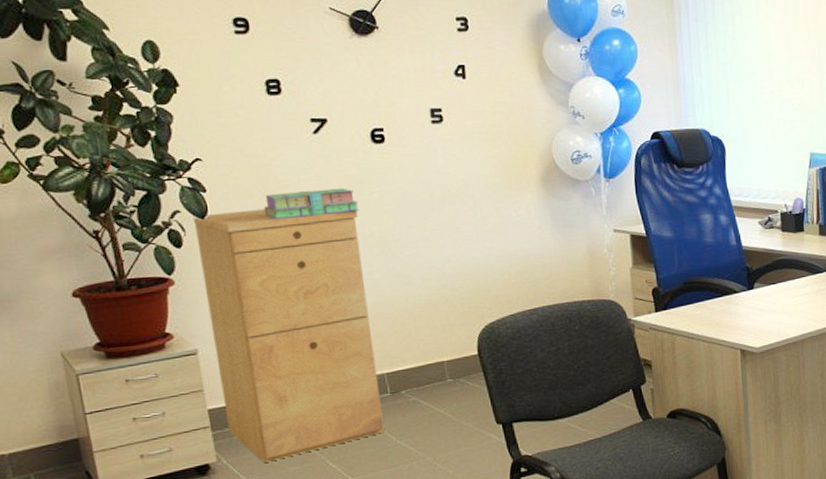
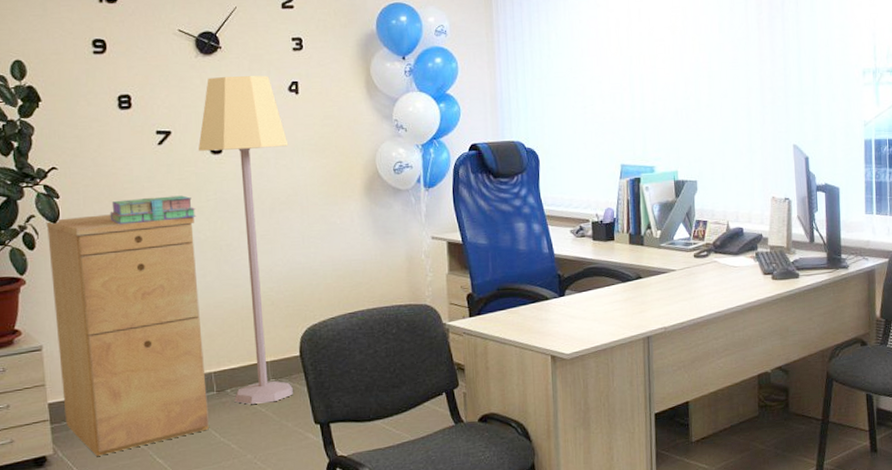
lamp: none [358,58,472,406] -> present [198,75,293,404]

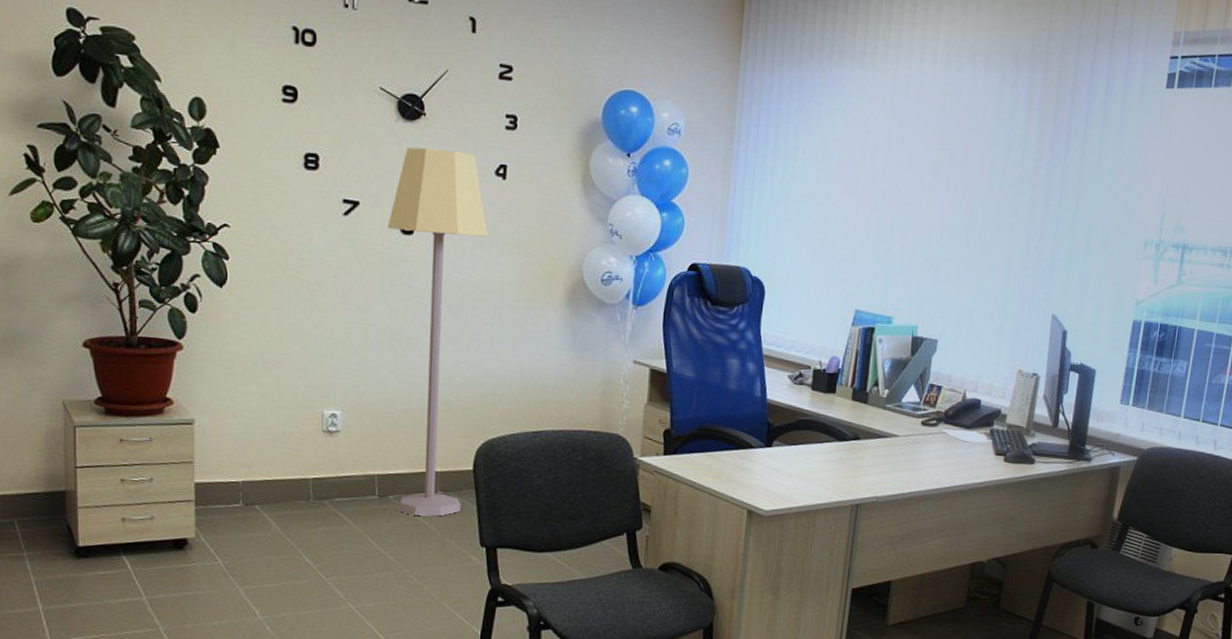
filing cabinet: present [45,214,209,456] -> none [211,282,374,547]
stack of books: present [110,195,196,225] -> none [282,271,378,302]

